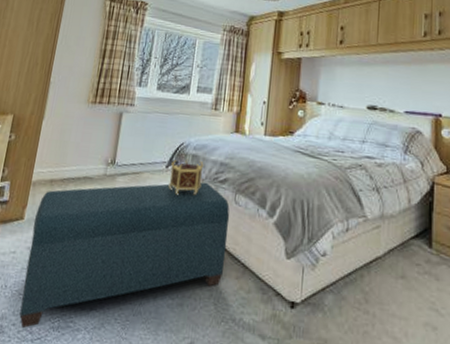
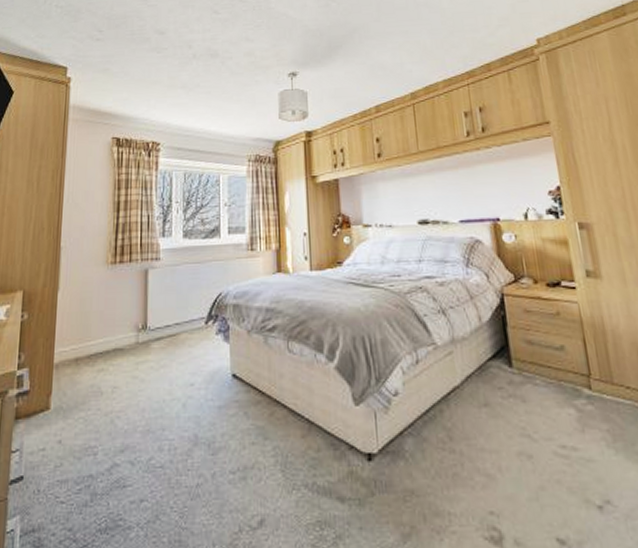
bench: present [19,182,230,328] -> none [59,333,287,536]
decorative box: present [168,158,204,196] -> none [211,310,248,353]

